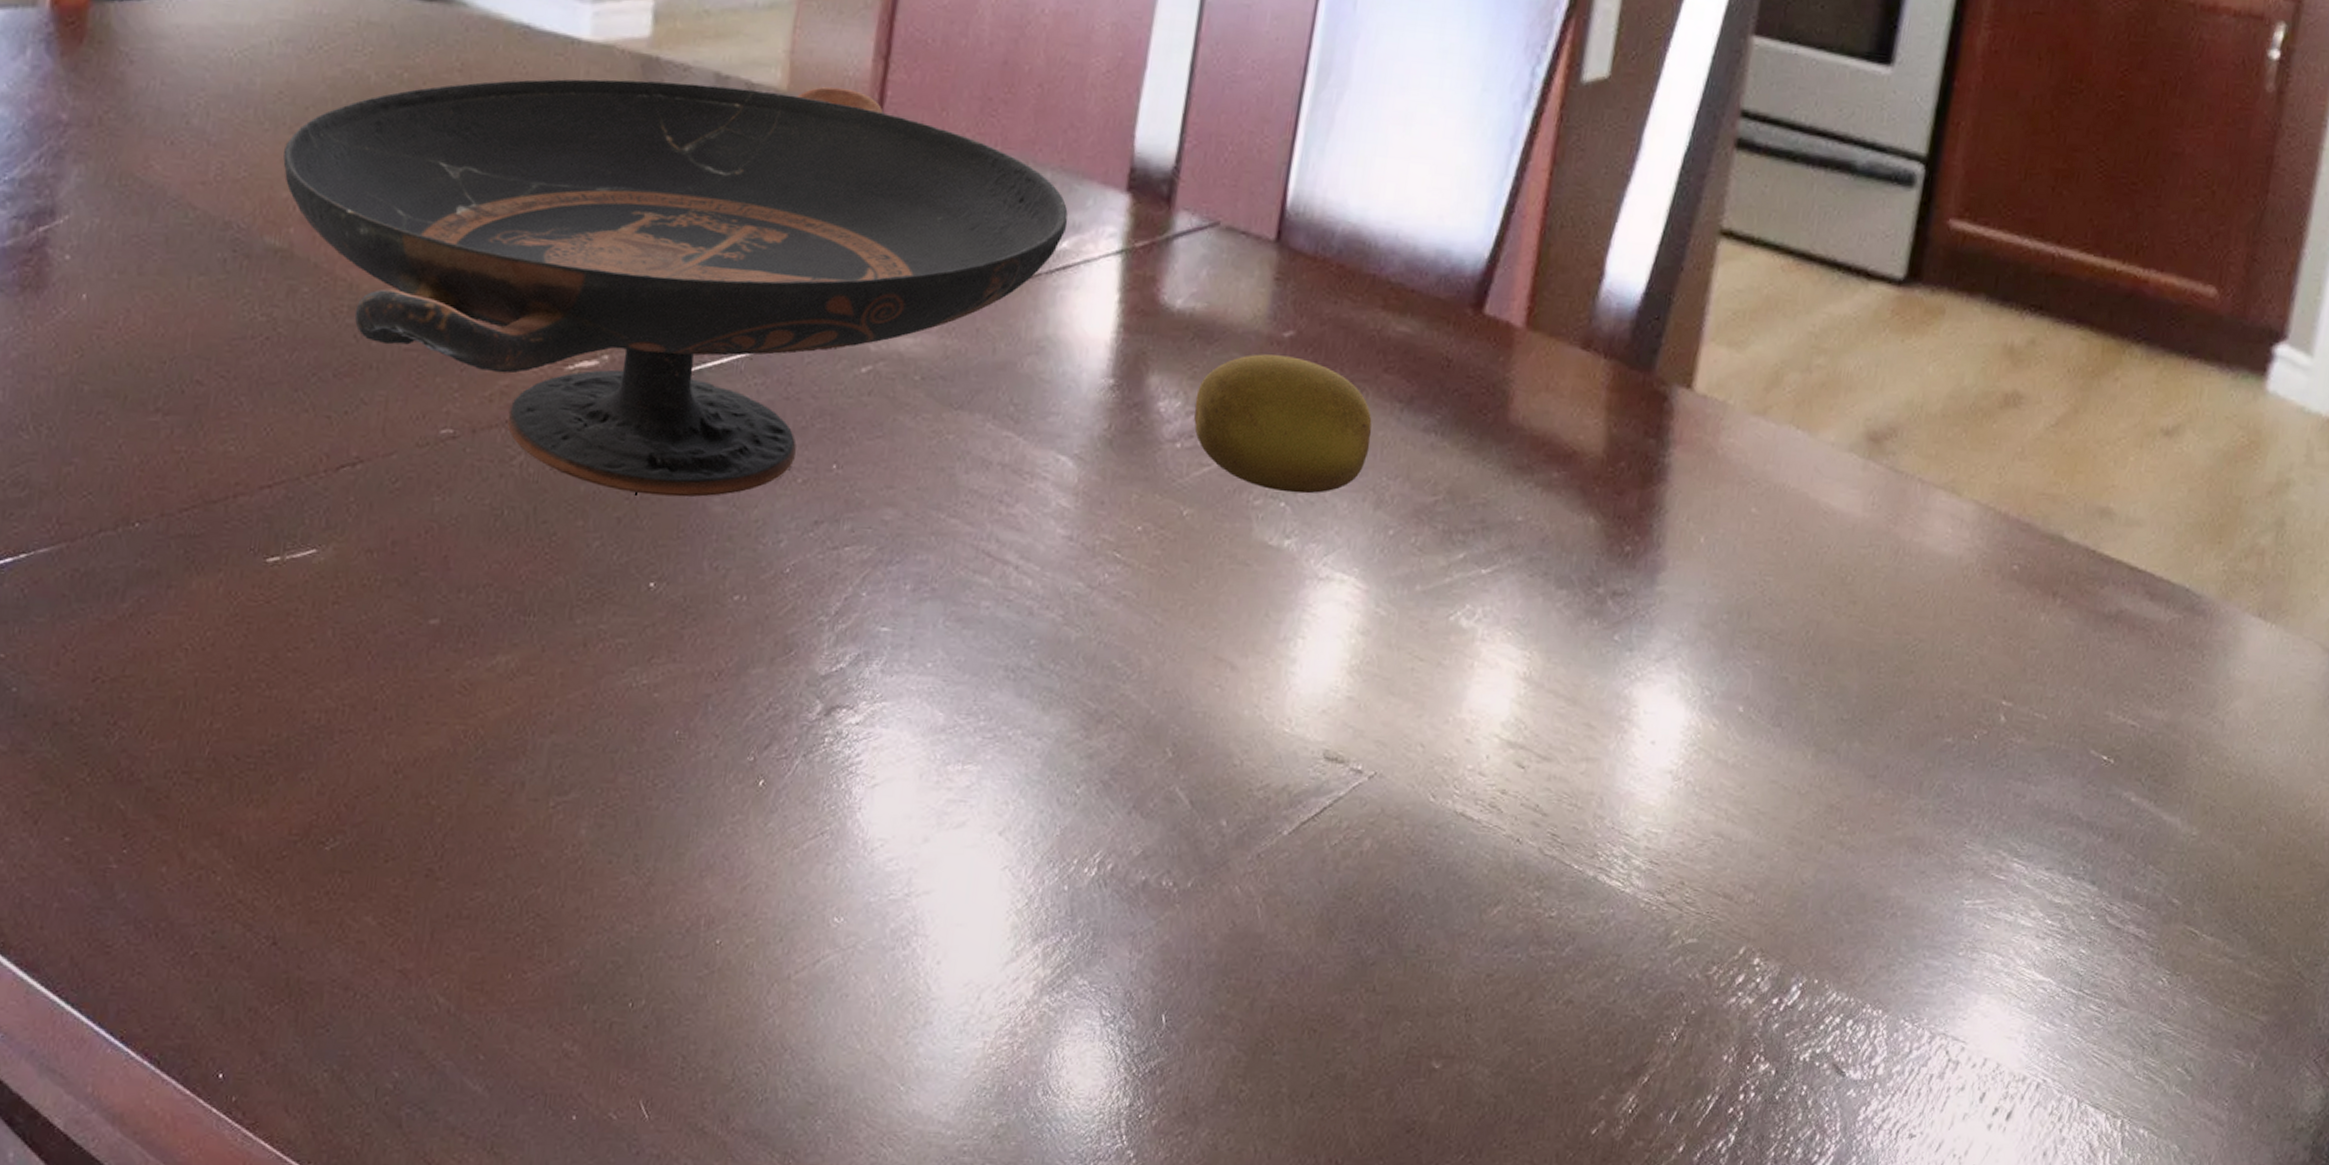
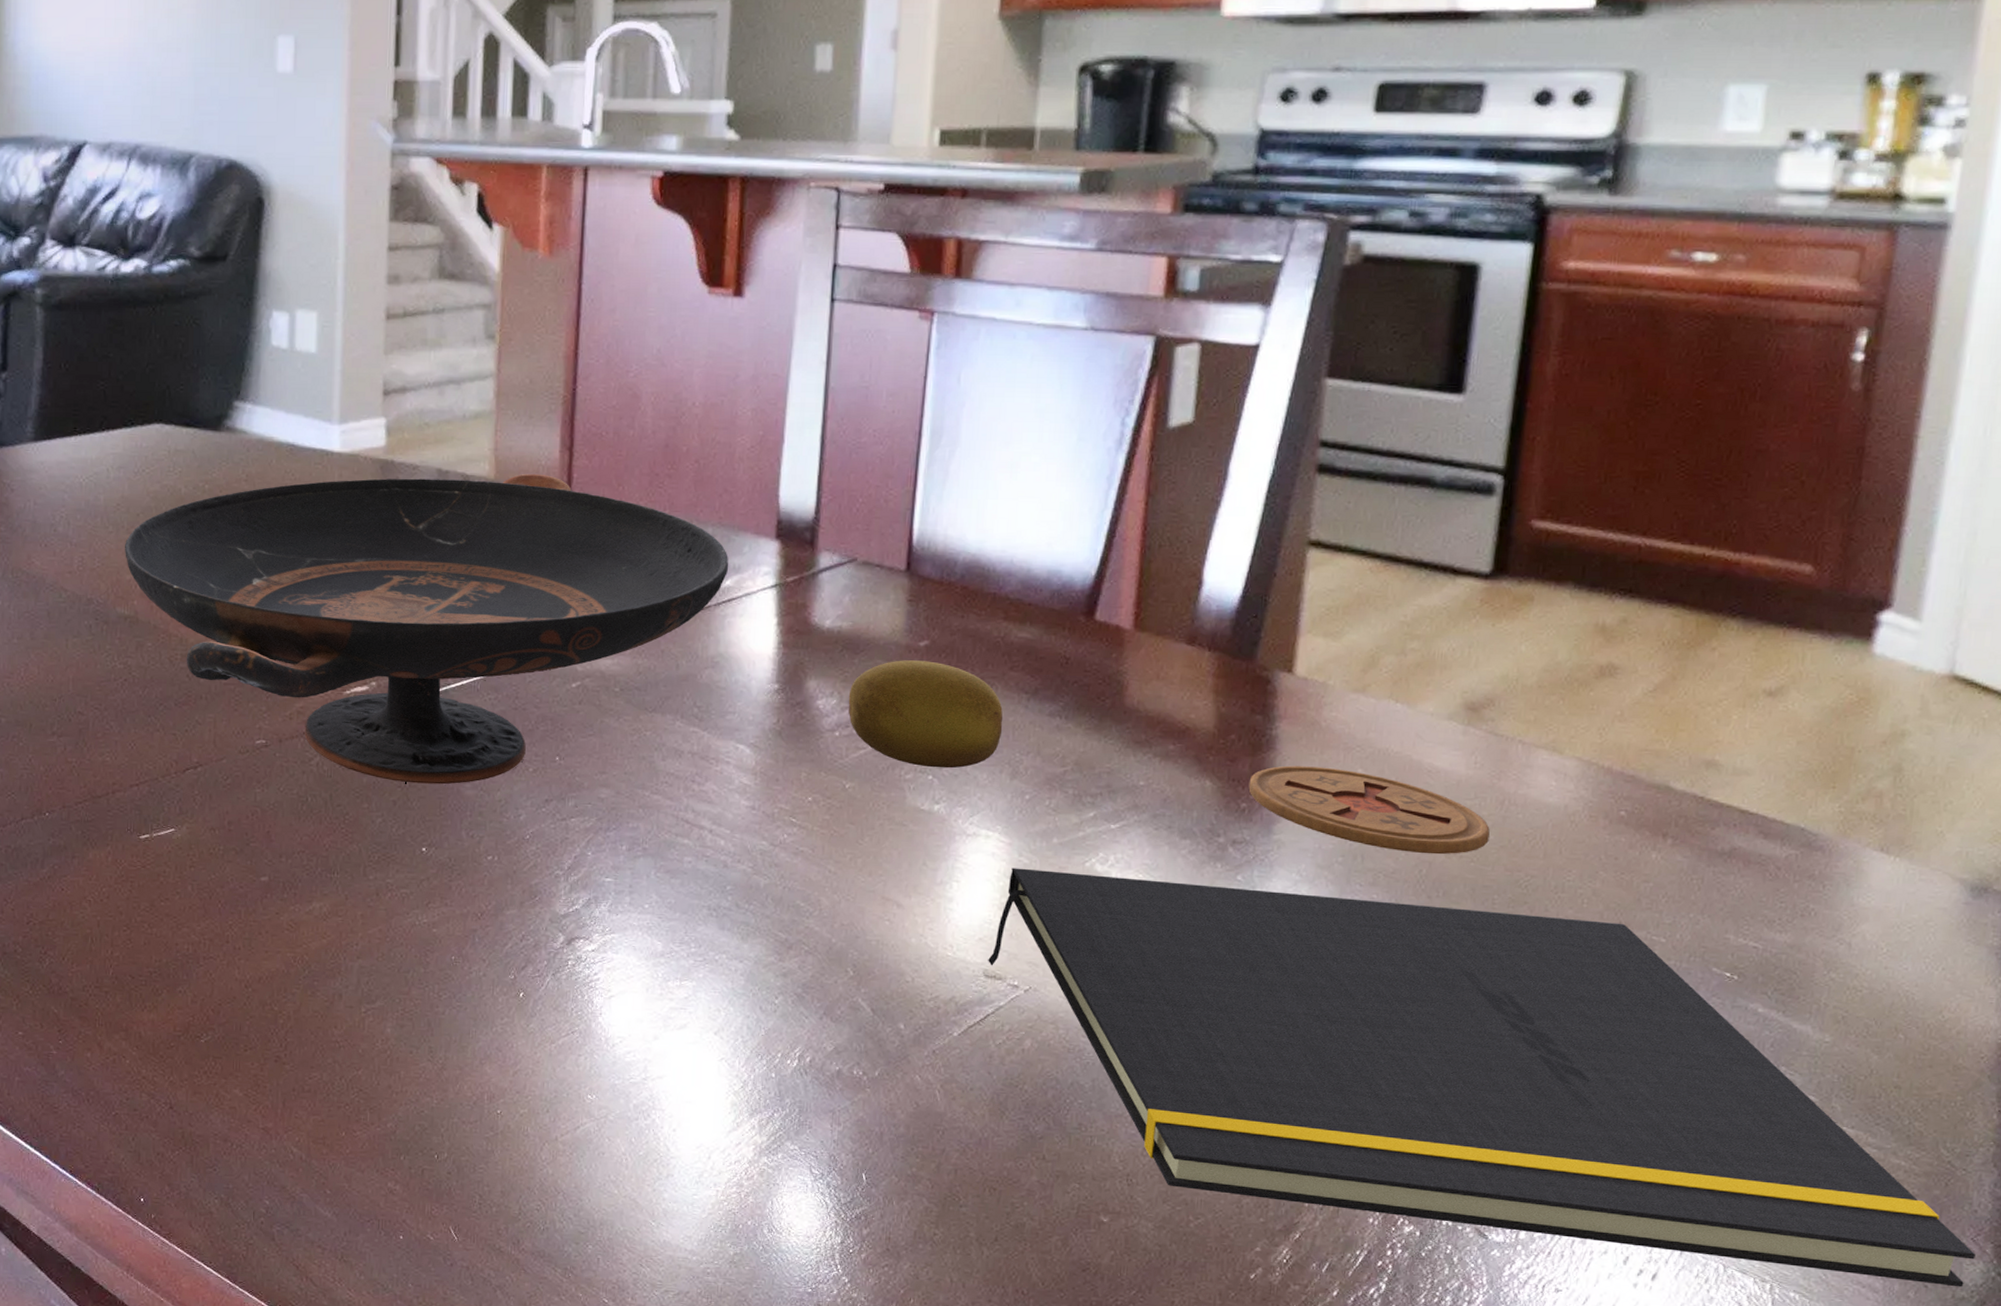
notepad: none [1330,621,2317,1117] -> present [988,868,1977,1287]
coaster: none [1634,501,1882,613] -> present [1248,765,1490,855]

